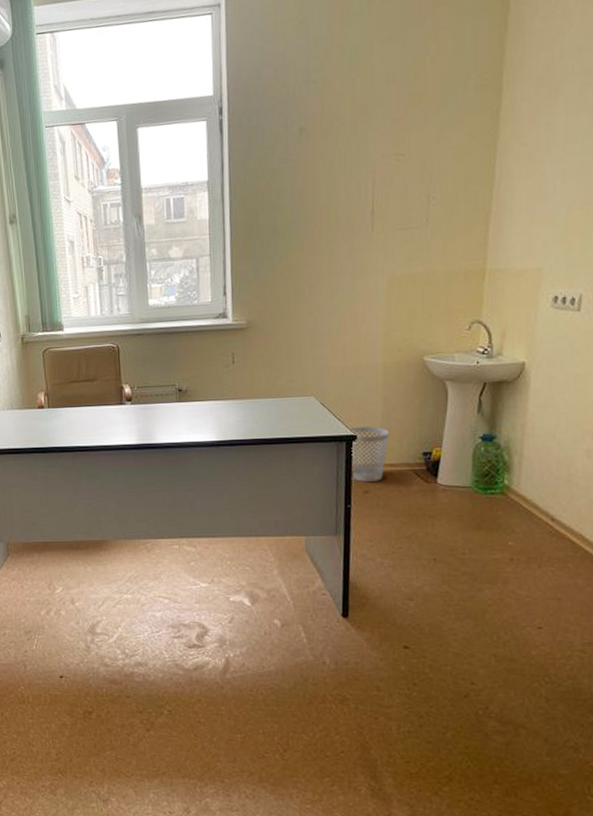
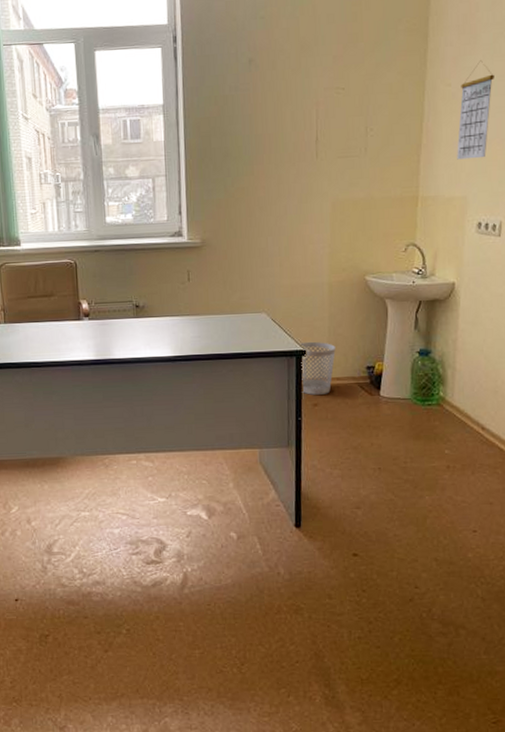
calendar: none [531,115,579,228] -> present [457,60,494,160]

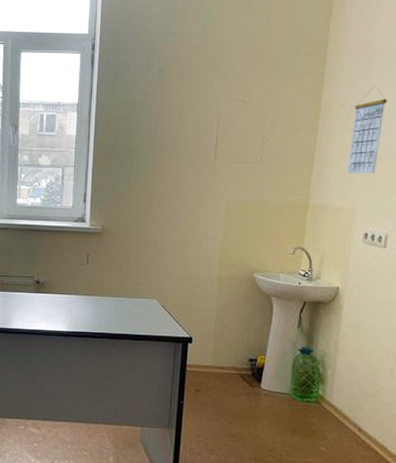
wastebasket: present [300,341,336,395] -> none [186,330,220,382]

